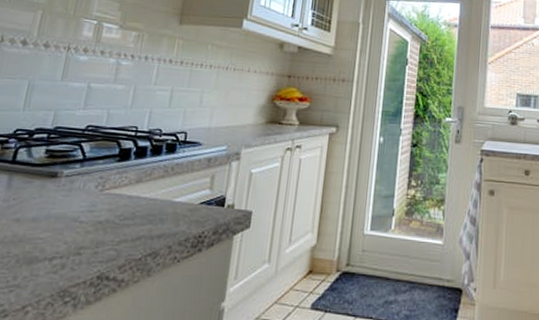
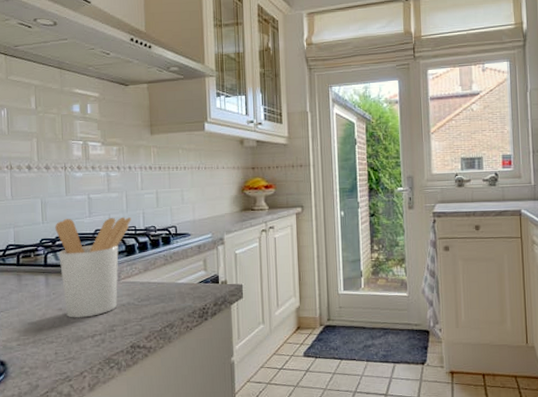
utensil holder: none [24,107,135,234] -> present [55,217,131,318]

